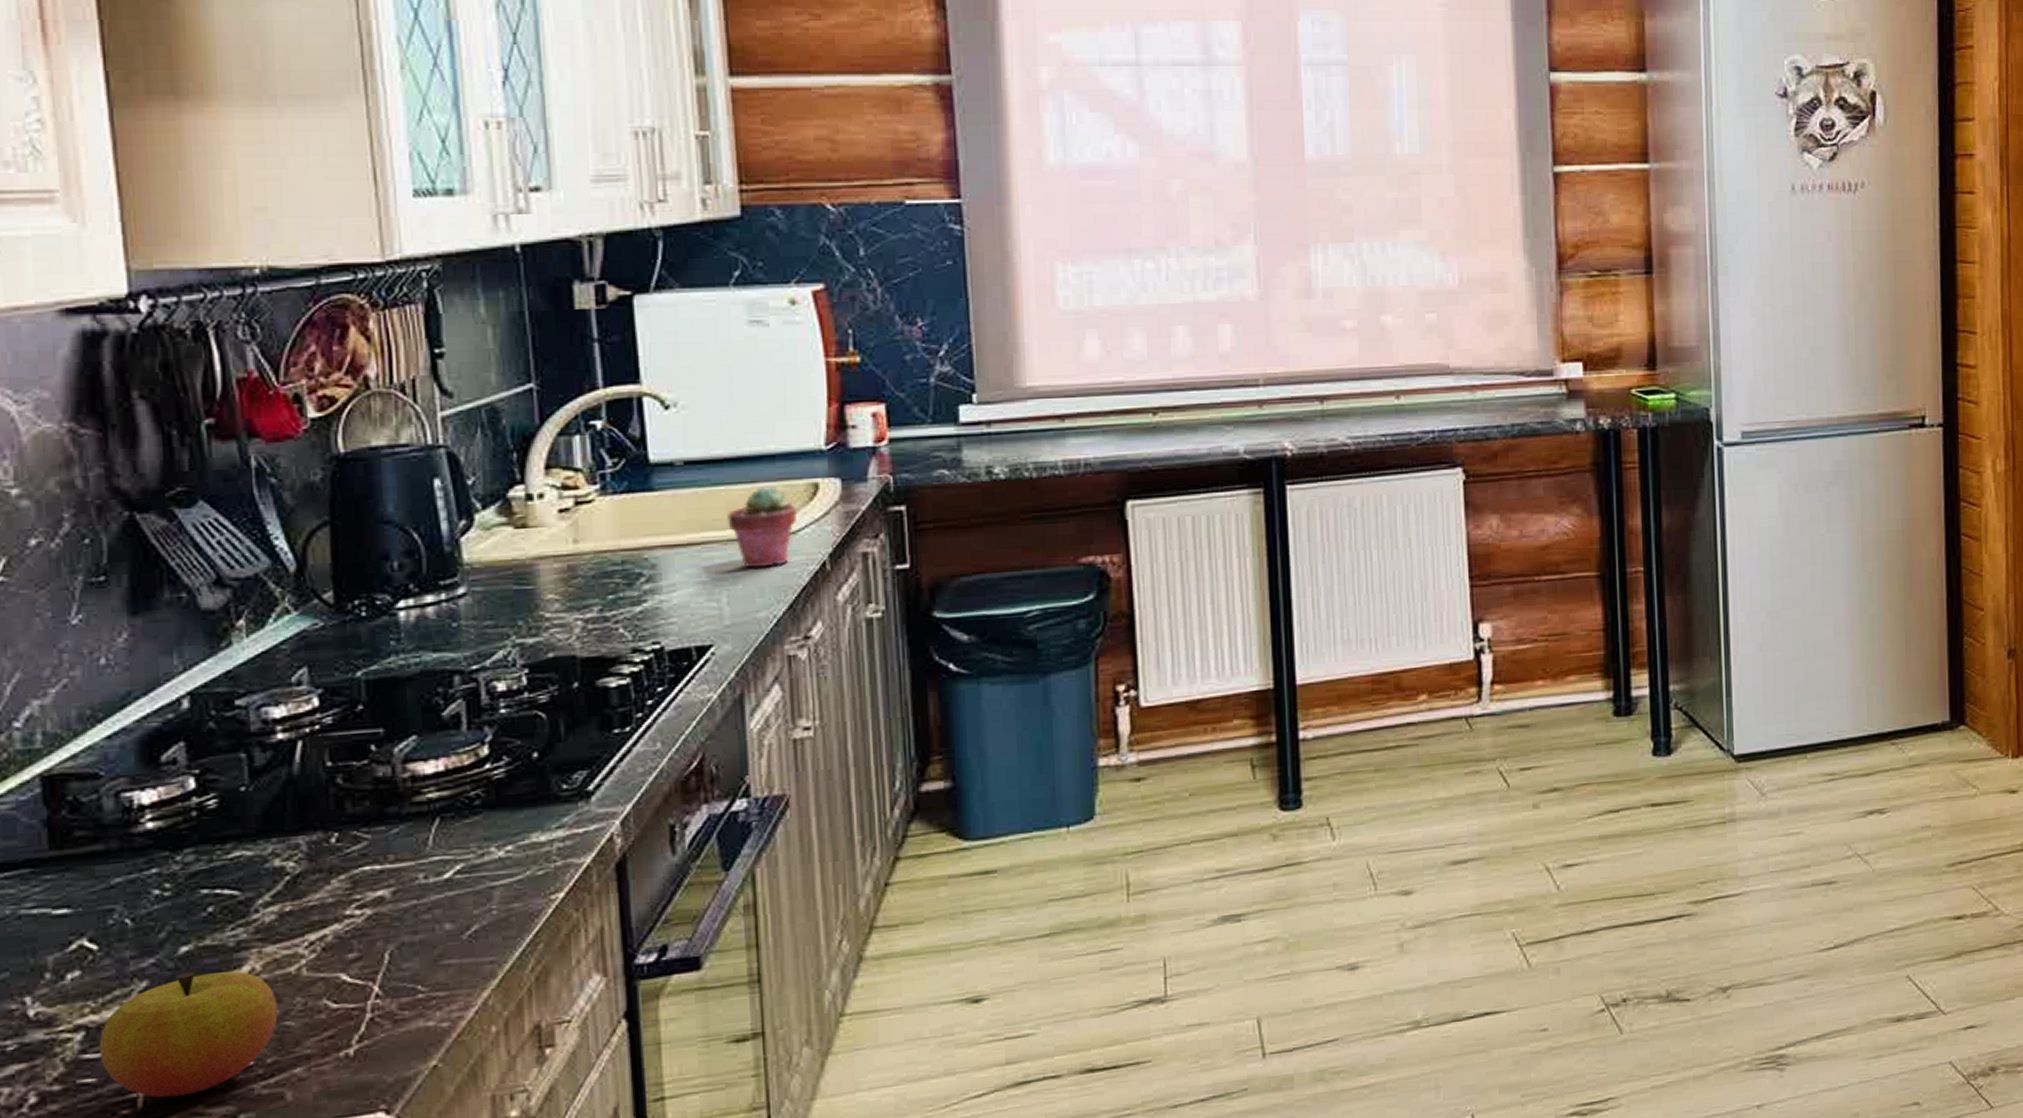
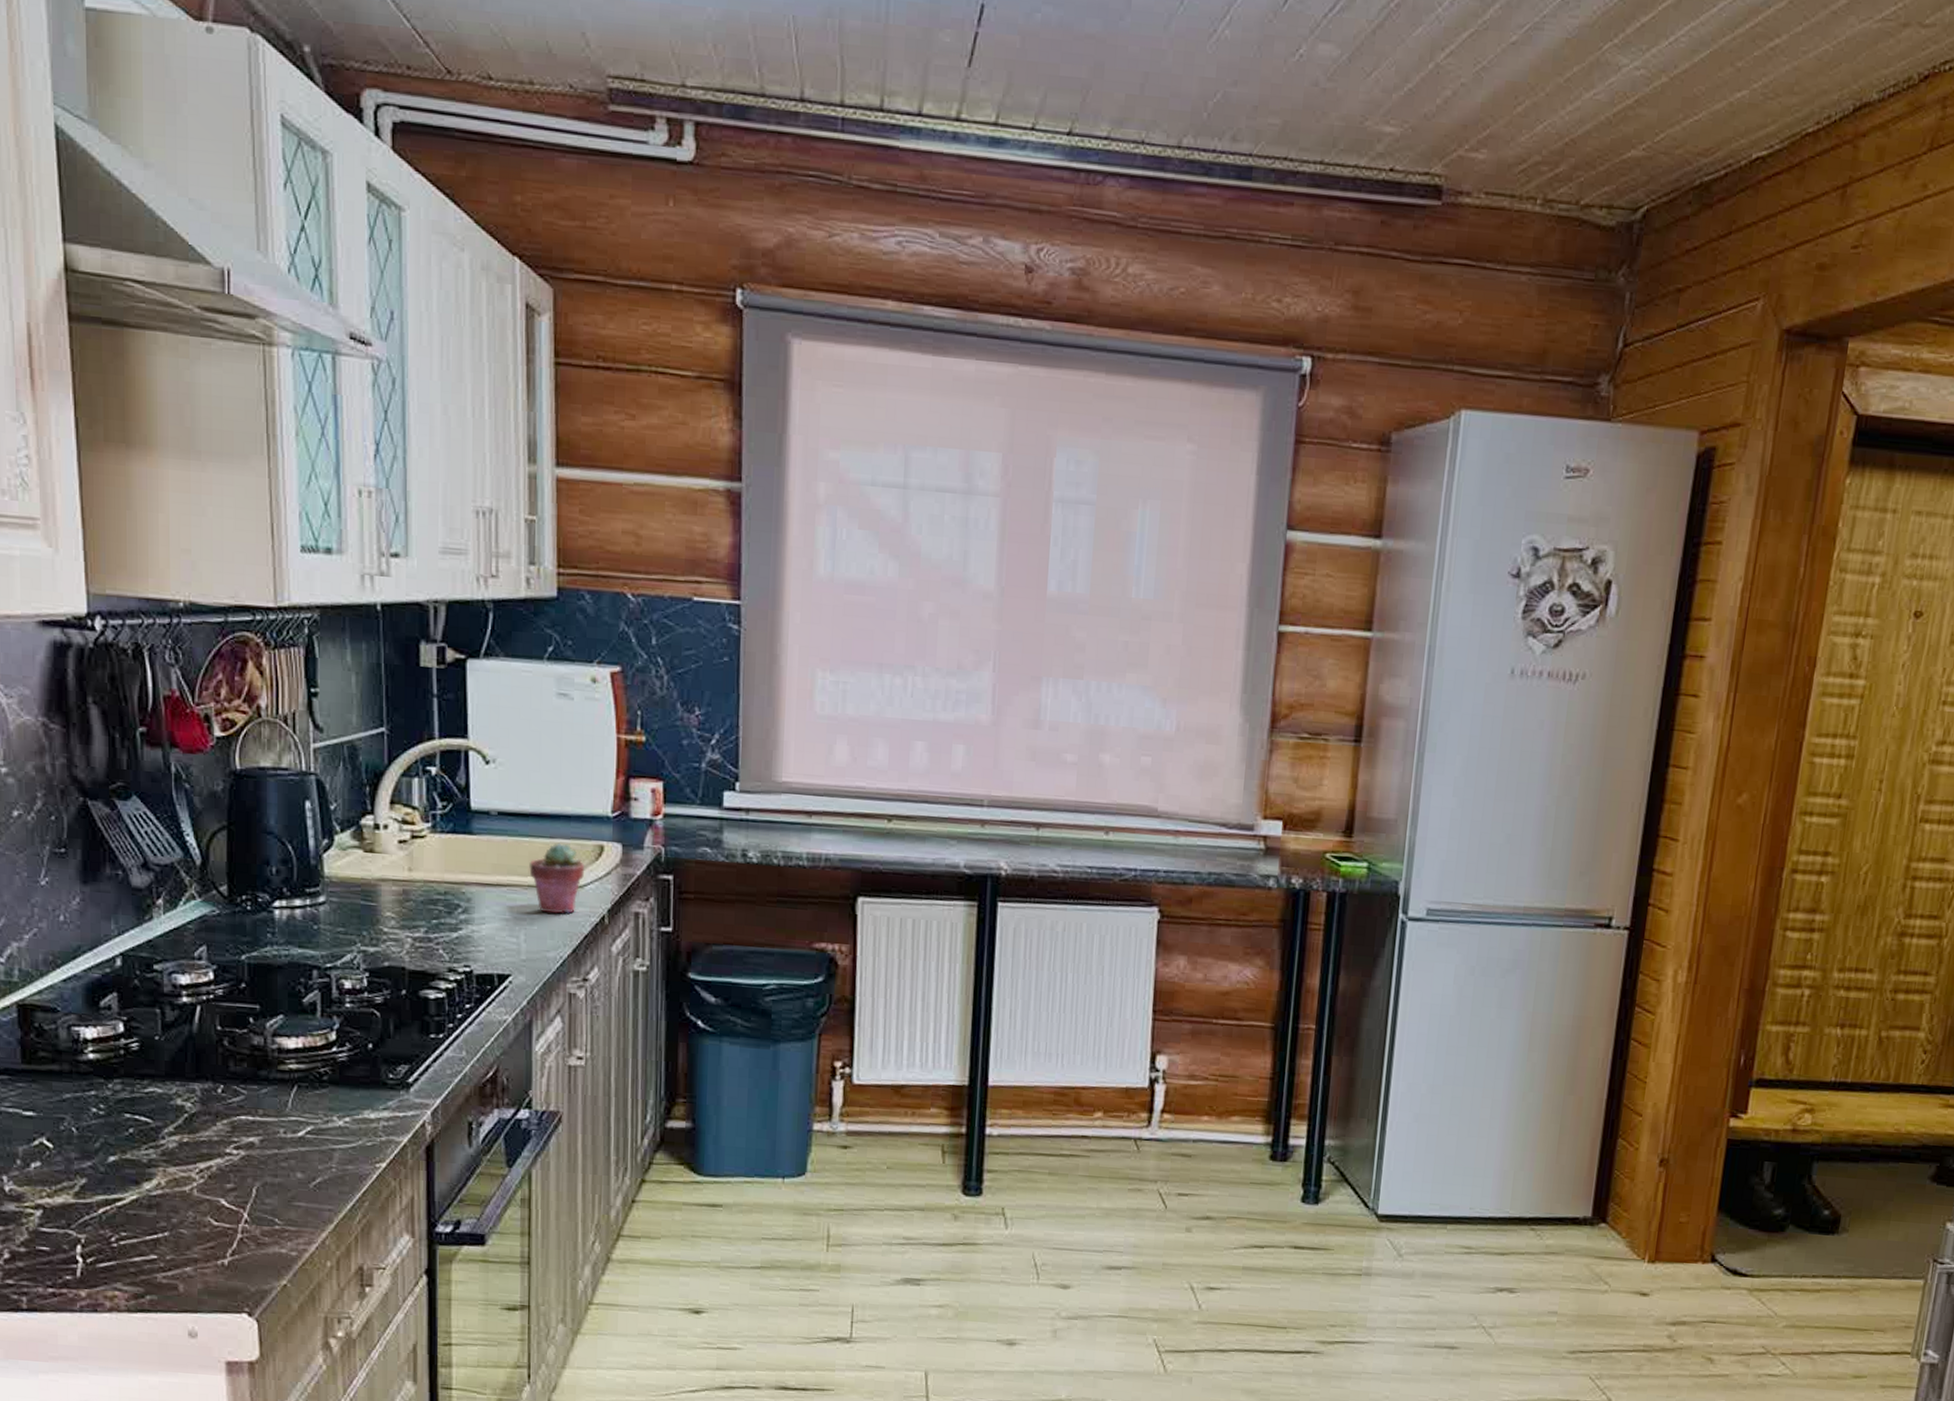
apple: present [98,971,278,1098] -> none [52,1177,175,1273]

